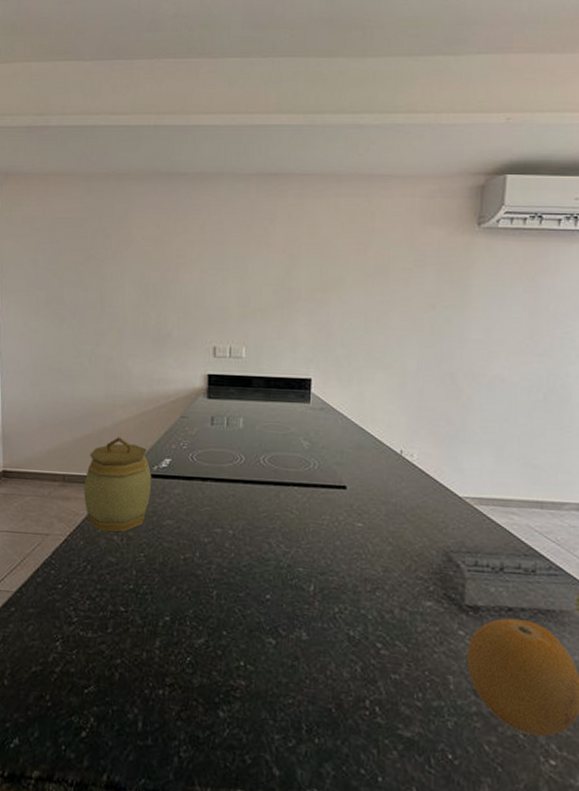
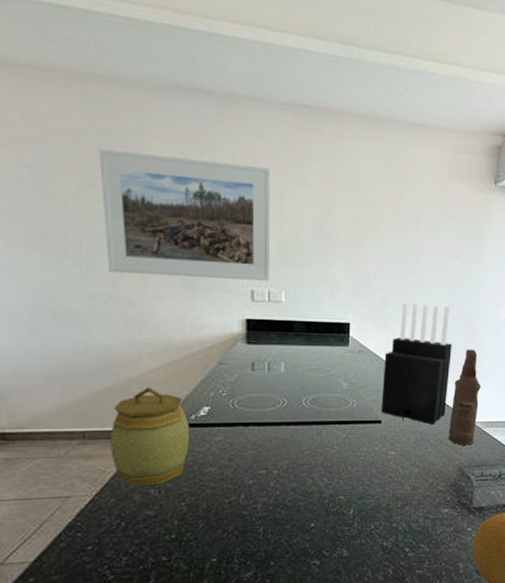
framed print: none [94,231,235,338] -> present [99,148,271,281]
knife block: none [346,356,431,496] -> present [381,302,452,425]
bottle: none [428,409,470,525] -> present [448,349,481,445]

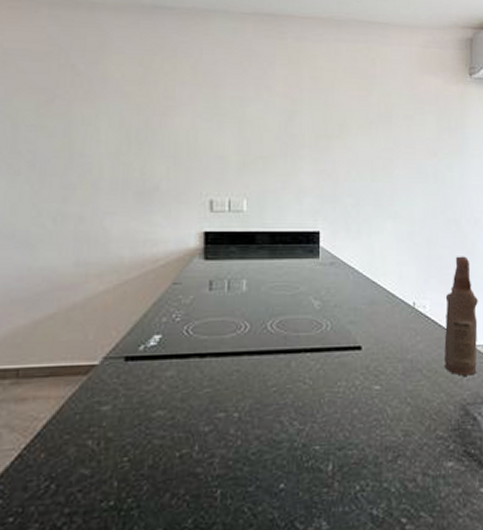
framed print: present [99,148,271,281] -> none [60,66,232,190]
jar: present [109,387,190,487] -> none [45,313,138,437]
knife block: present [381,302,452,425] -> none [360,205,440,350]

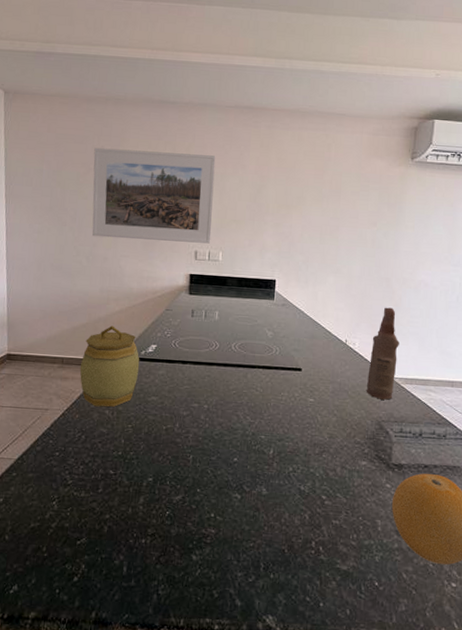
jar: none [45,313,138,437] -> present [79,325,140,407]
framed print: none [60,66,232,190] -> present [92,147,216,244]

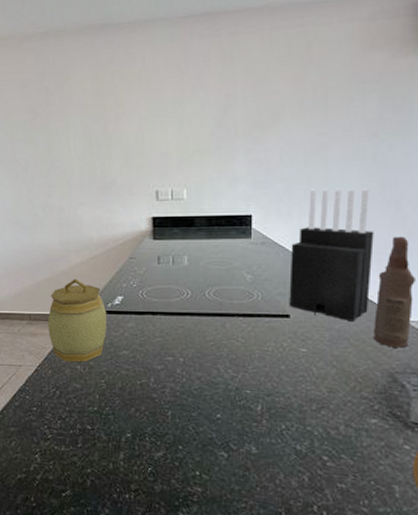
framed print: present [92,147,216,244] -> none [38,79,173,186]
knife block: none [301,262,370,377] -> present [289,188,374,322]

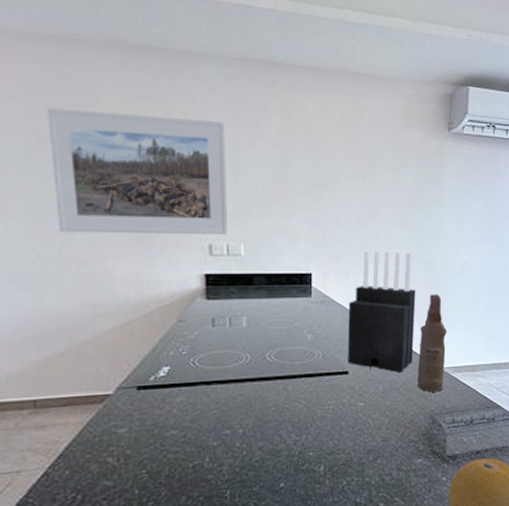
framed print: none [38,79,173,186] -> present [47,107,228,235]
jar: present [47,279,107,363] -> none [62,349,149,456]

